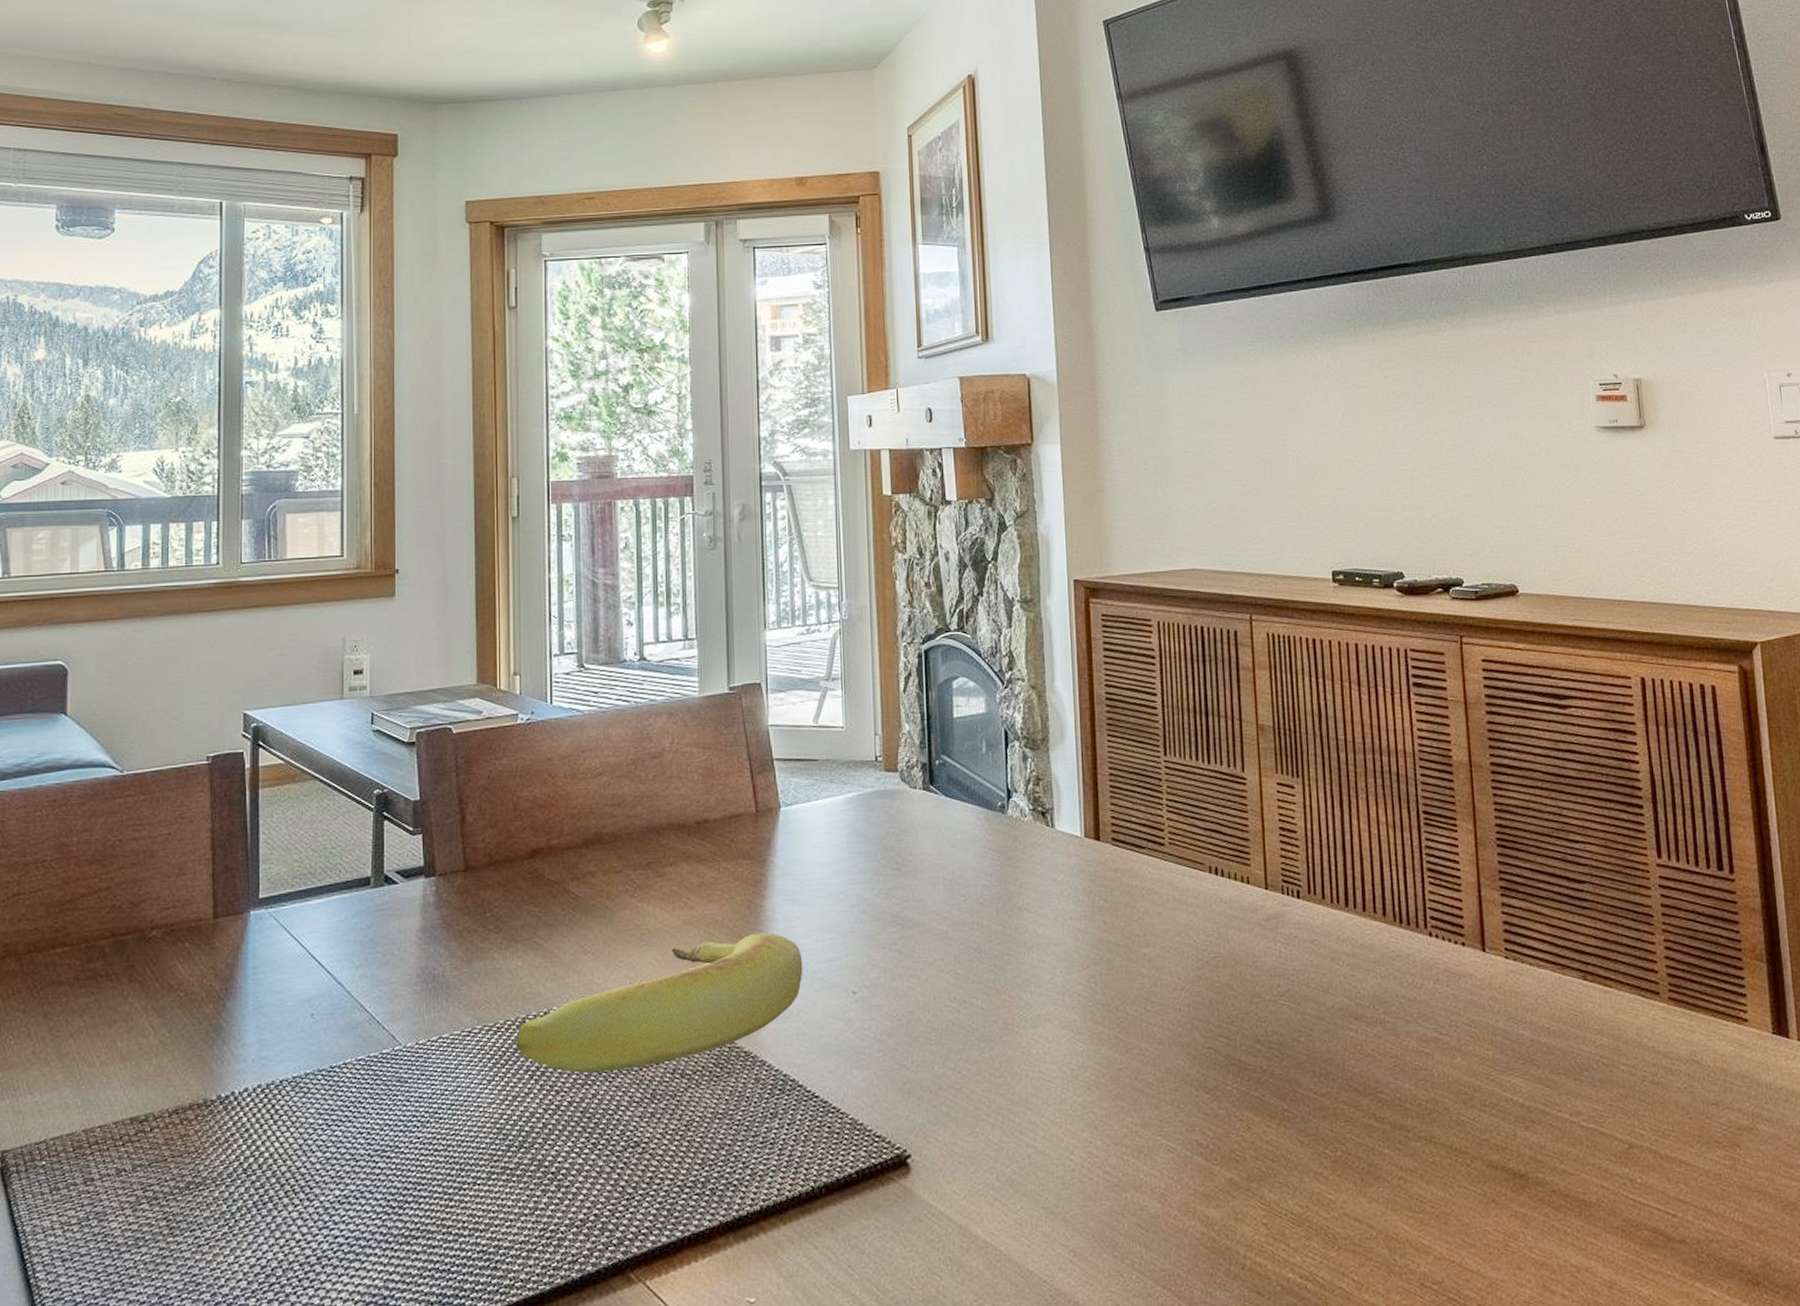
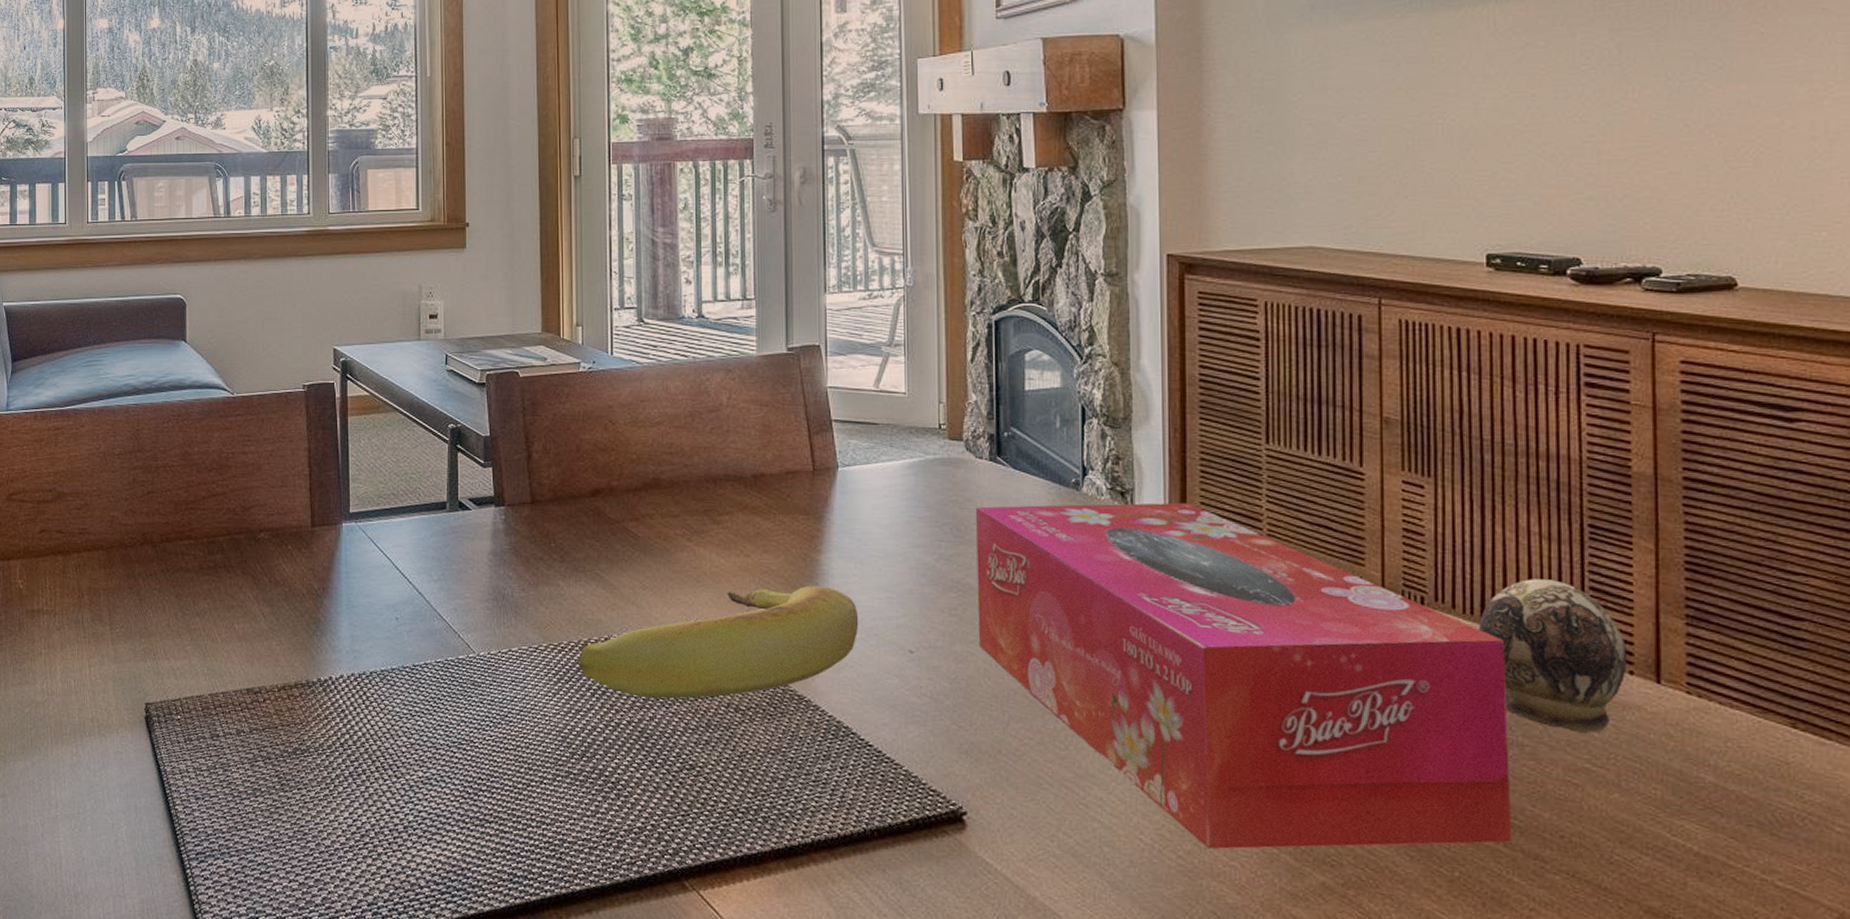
tissue box: none [912,817,1381,1161] -> present [976,502,1512,849]
decorative egg: none [1344,864,1460,1006] -> present [1479,579,1628,735]

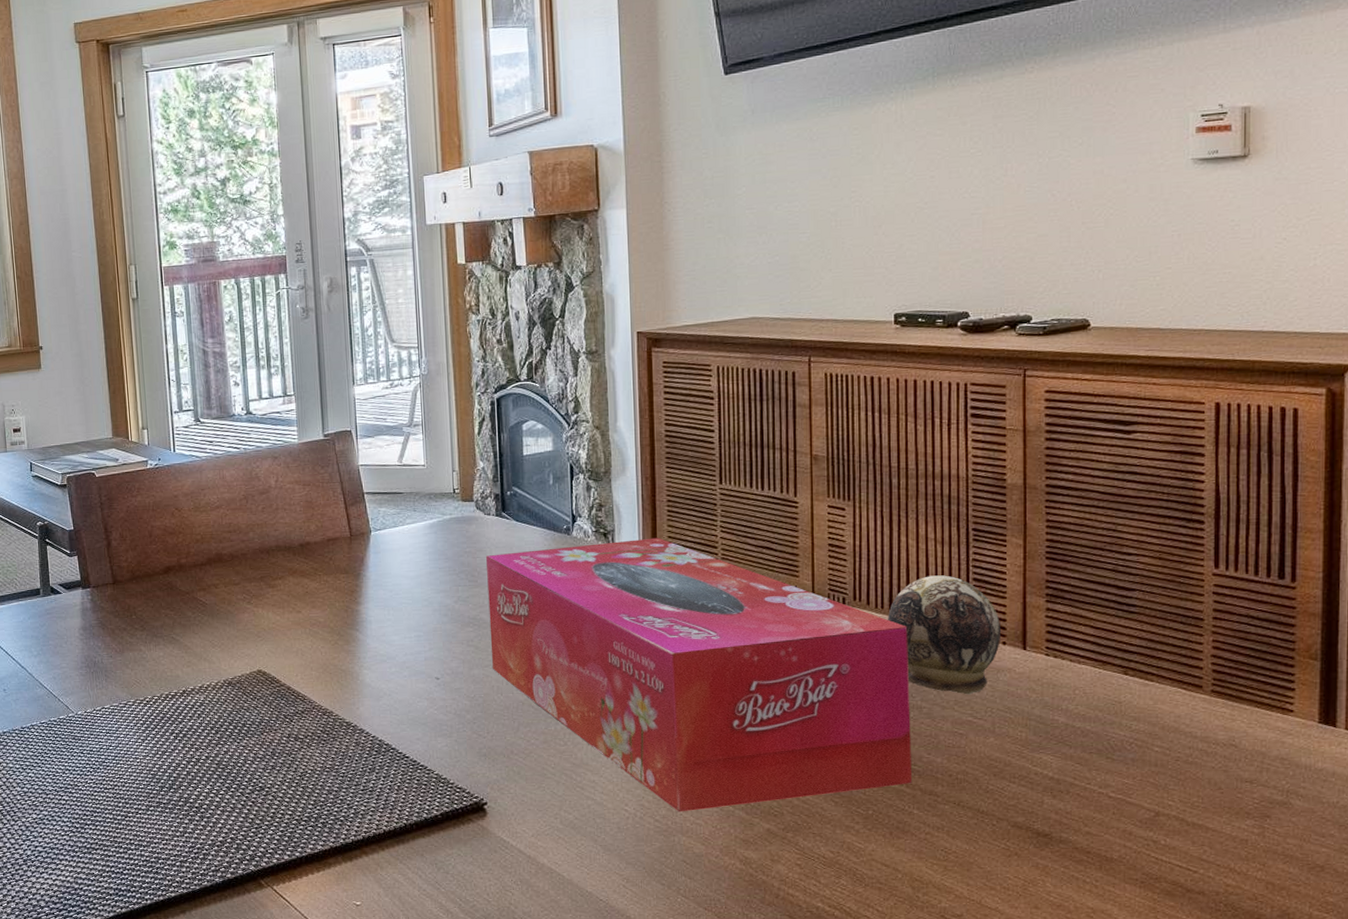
banana: present [579,585,859,699] -> none [162,631,394,737]

